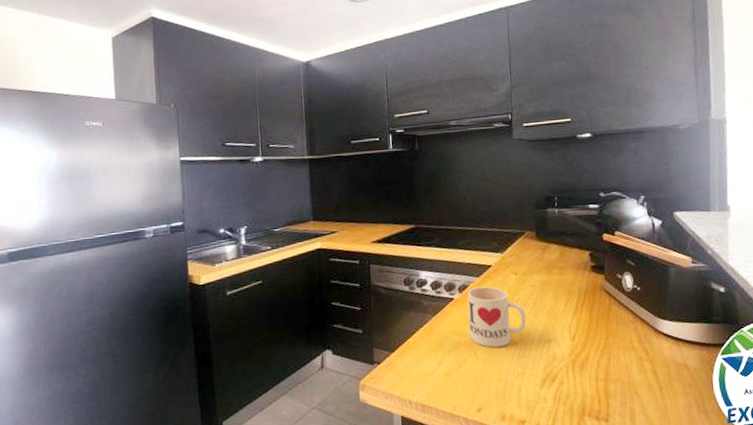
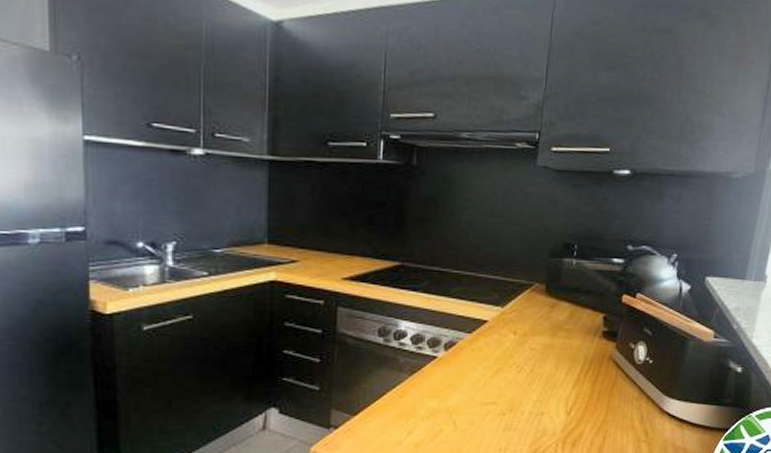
mug: present [467,286,527,348] -> none [450,345,520,417]

